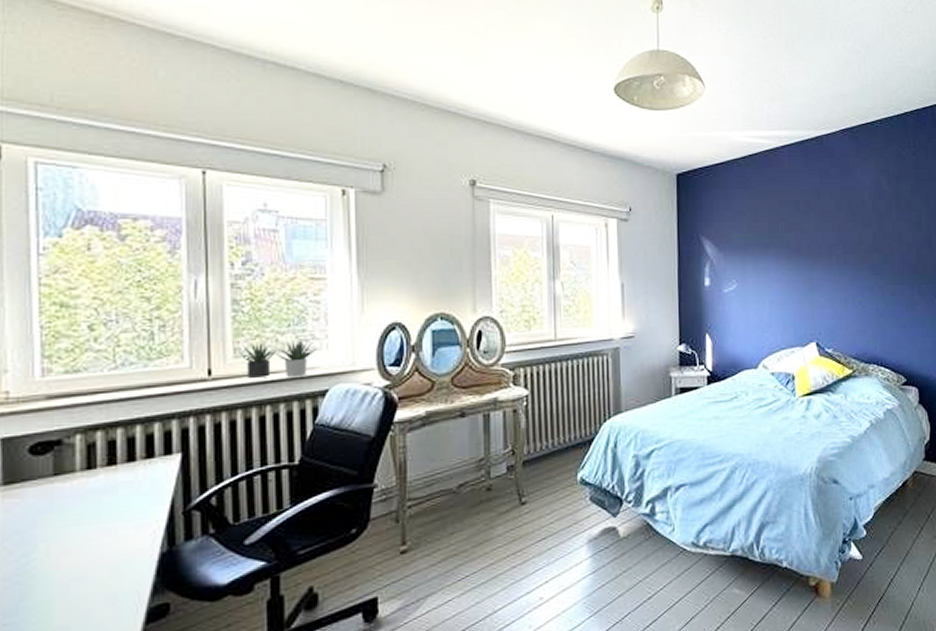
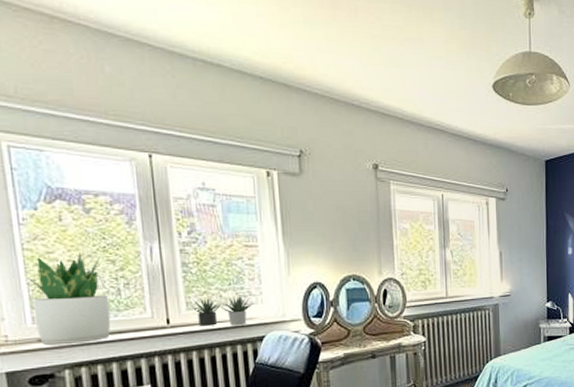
planter: none [39,288,139,404] -> present [25,252,111,346]

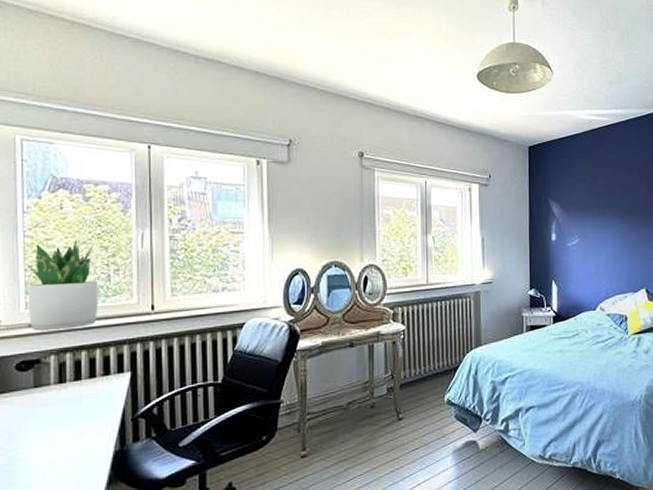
succulent plant: present [190,295,253,327] -> none [175,281,235,314]

